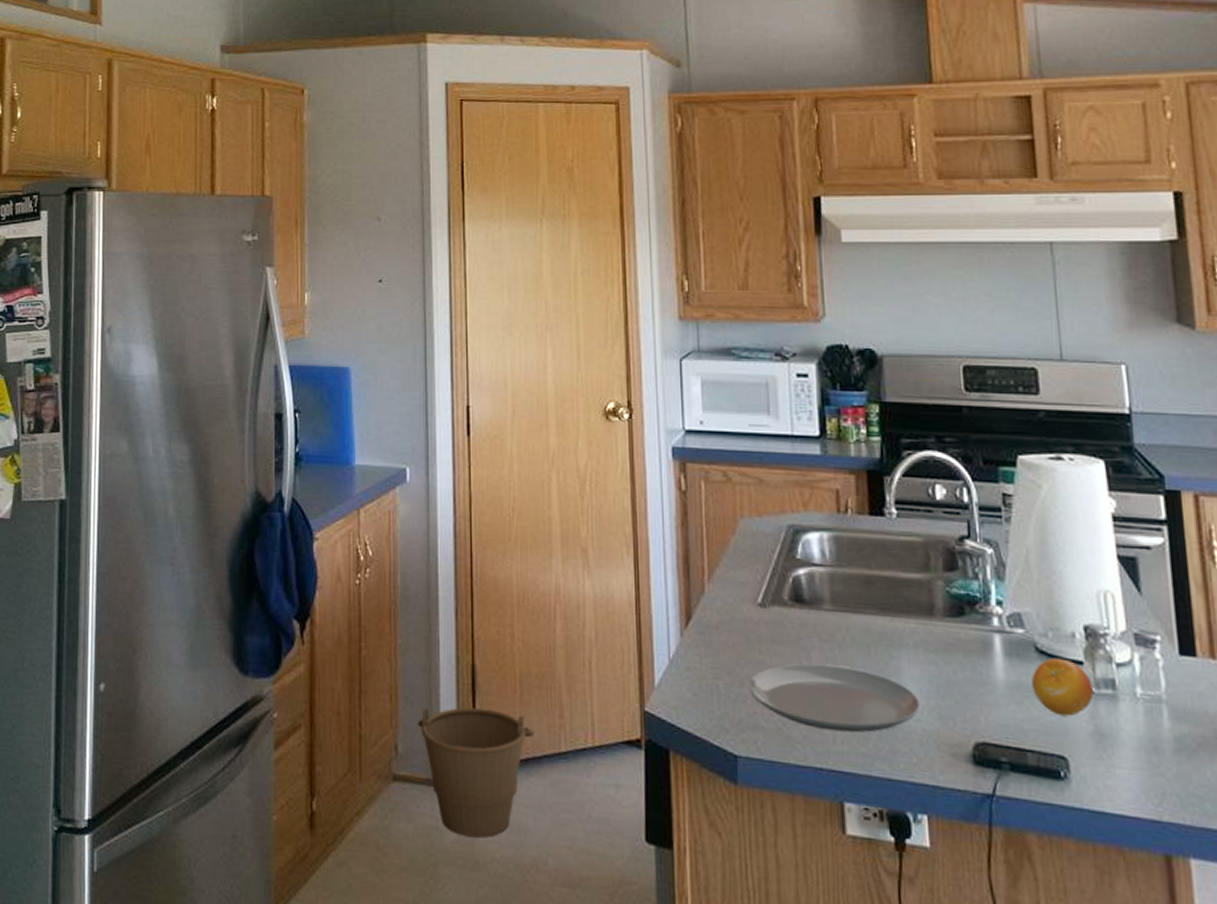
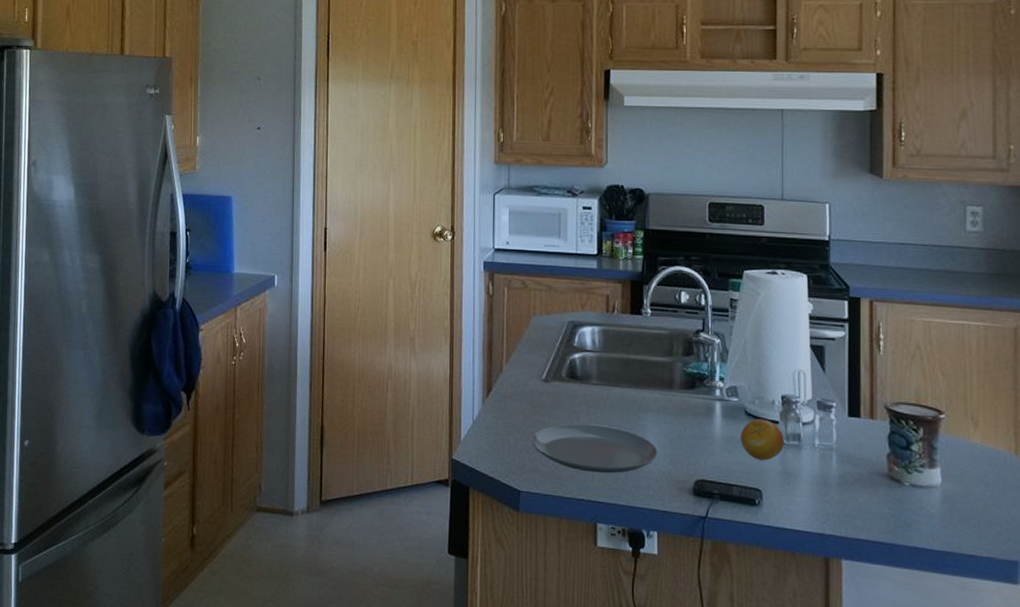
bucket: present [418,707,535,838] -> none [278,456,368,553]

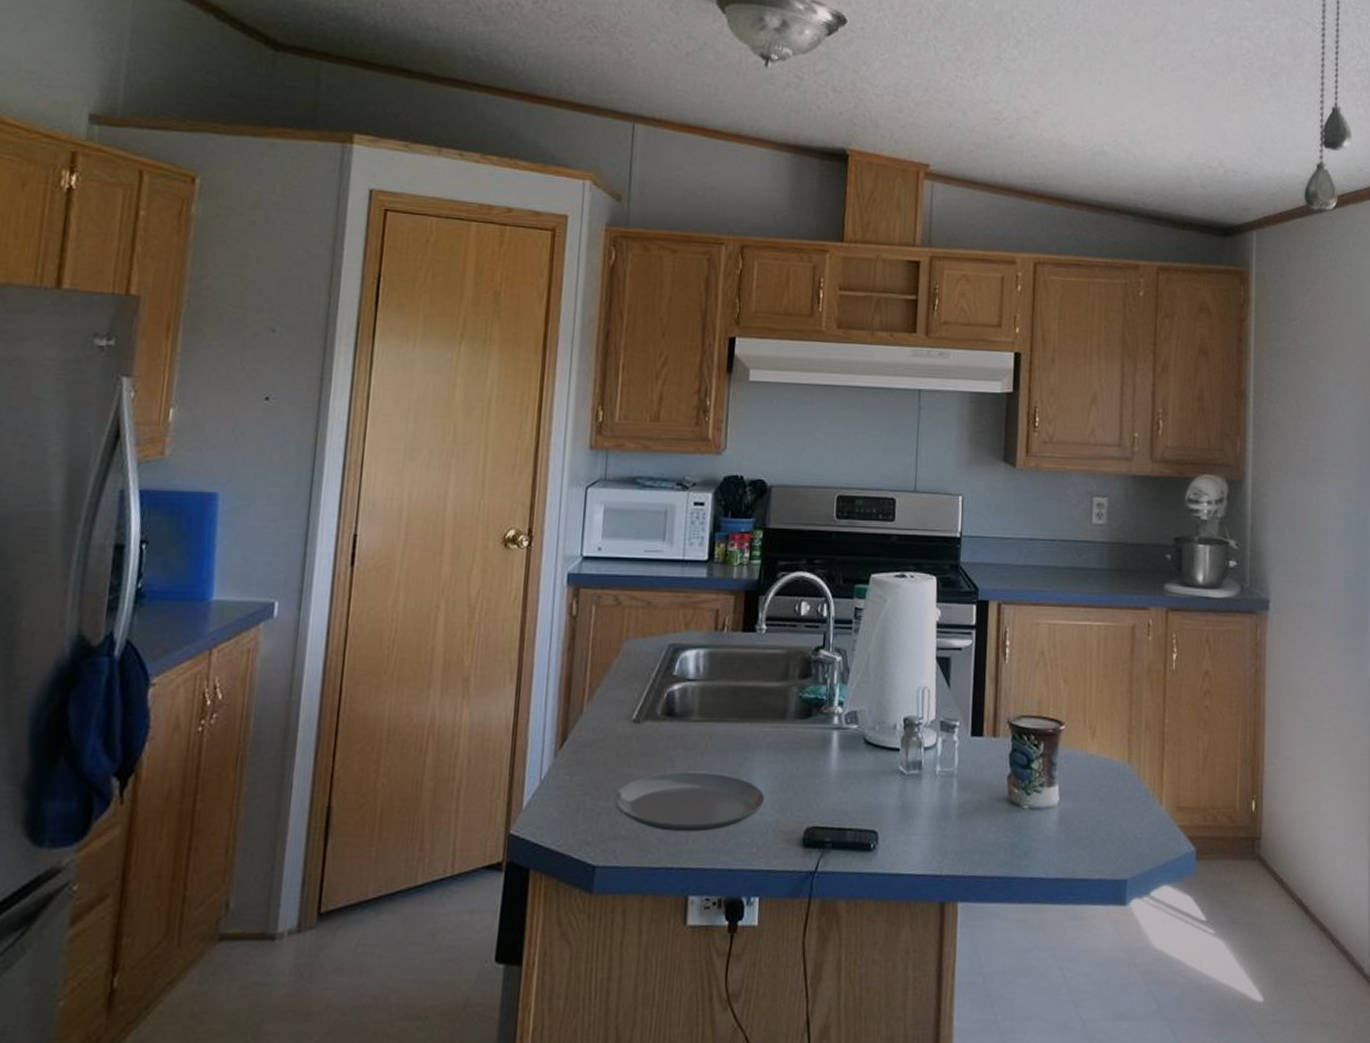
fruit: present [741,418,785,461] -> none [858,747,905,796]

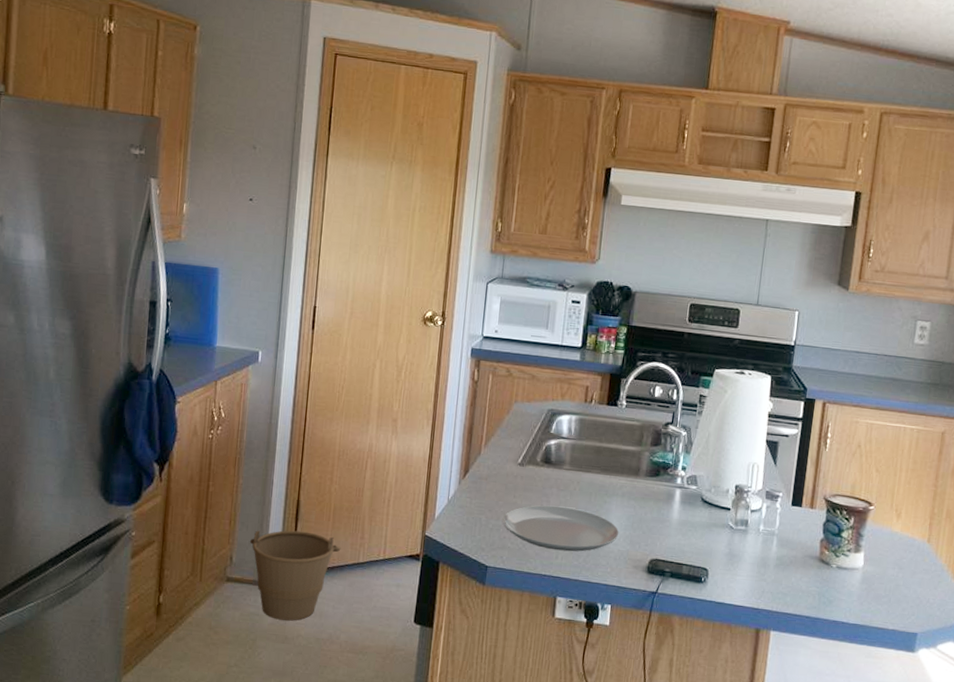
bucket: none [257,850,391,988] -> present [250,530,341,621]

